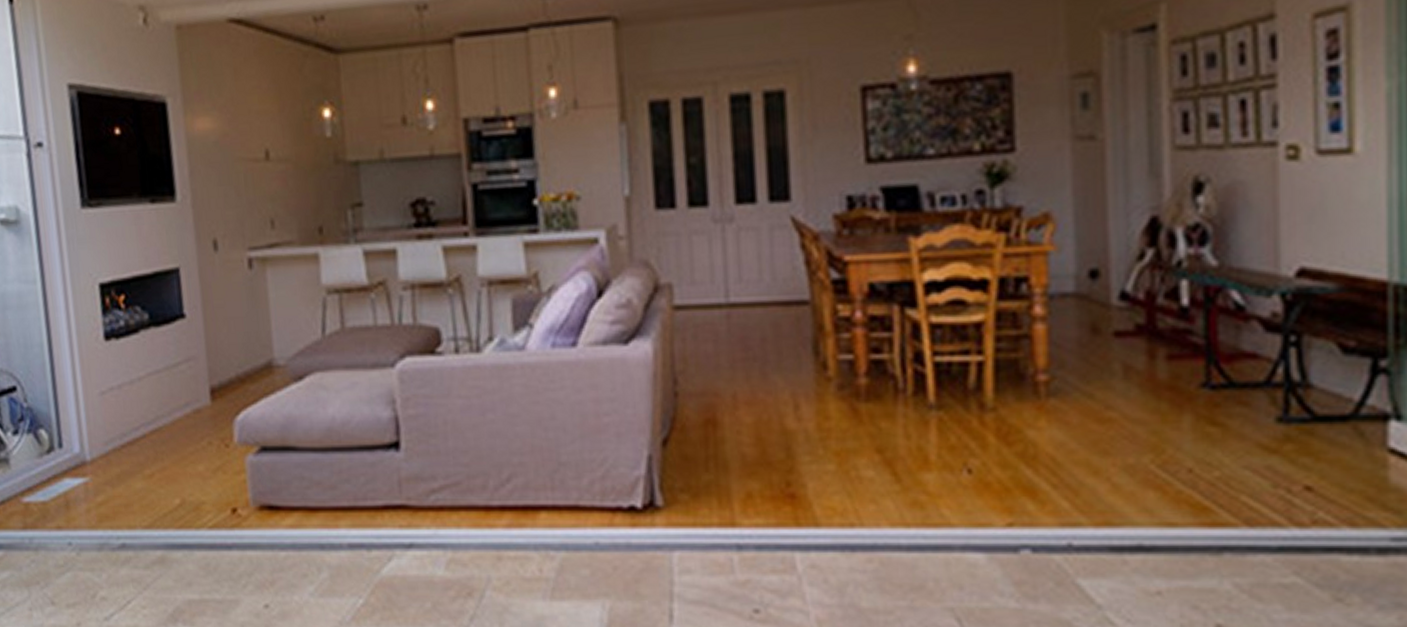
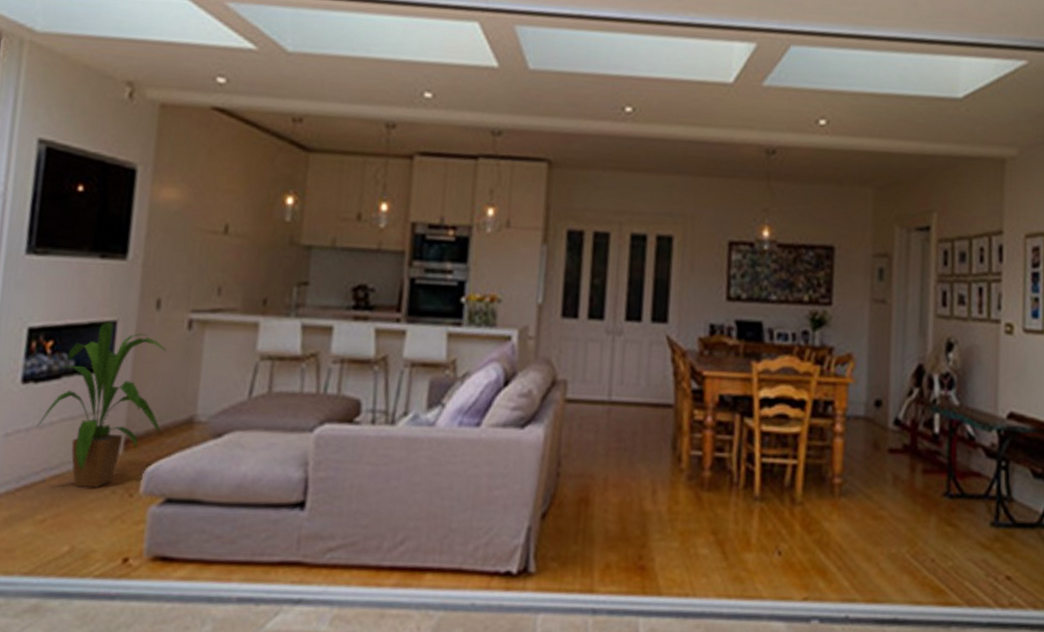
house plant: none [127,269,245,441] -> present [37,322,166,488]

